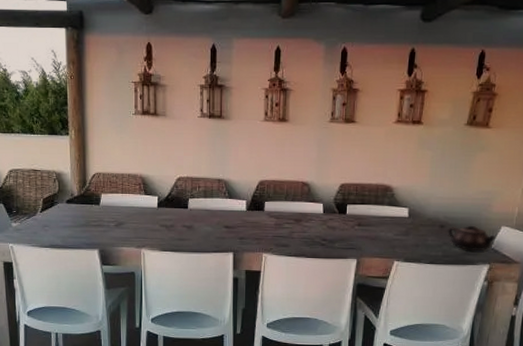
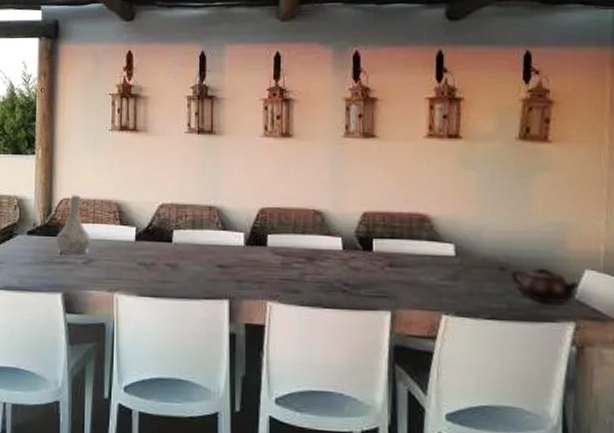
vase: none [91,170,121,219] -> present [55,195,91,255]

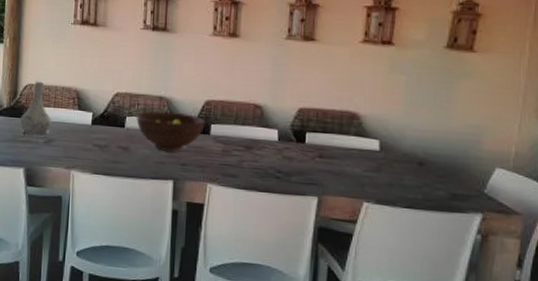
fruit bowl: none [185,222,261,268] -> present [136,110,205,153]
teapot: present [511,267,578,303] -> none [428,164,488,196]

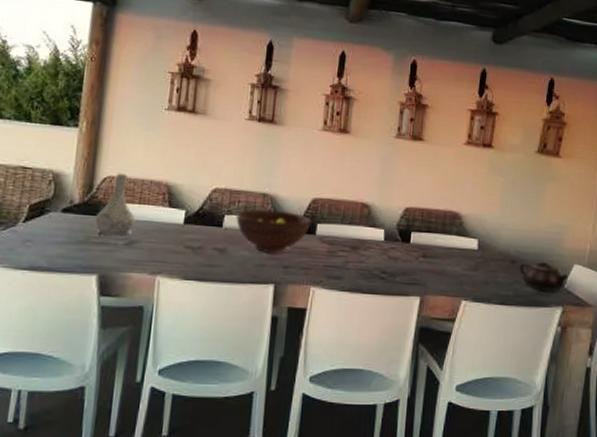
teapot: none [428,164,488,196] -> present [519,261,568,292]

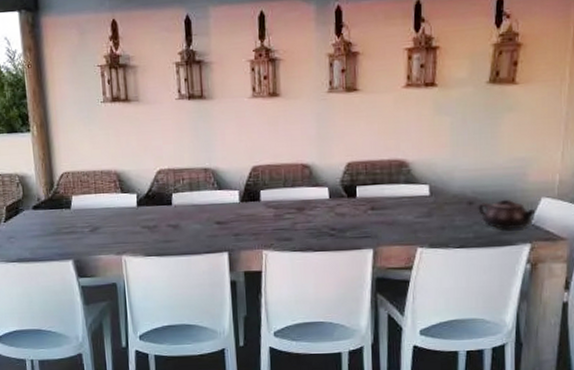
vase: present [94,173,136,236] -> none [61,168,95,225]
fruit bowl: present [236,208,311,254] -> none [183,182,254,224]

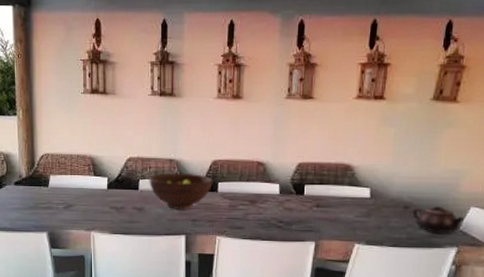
fruit bowl: none [183,182,254,224] -> present [149,172,213,210]

